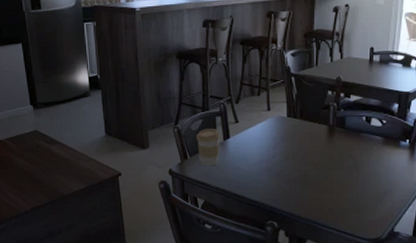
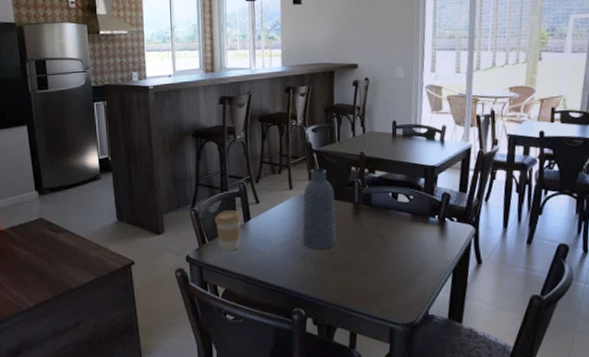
vase: none [277,92,310,168] -> present [302,169,336,249]

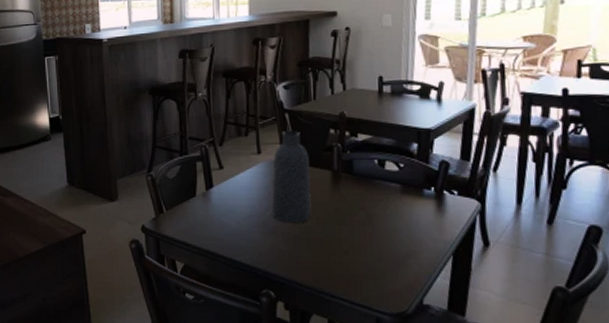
coffee cup: present [215,210,241,251] -> none [173,176,203,222]

